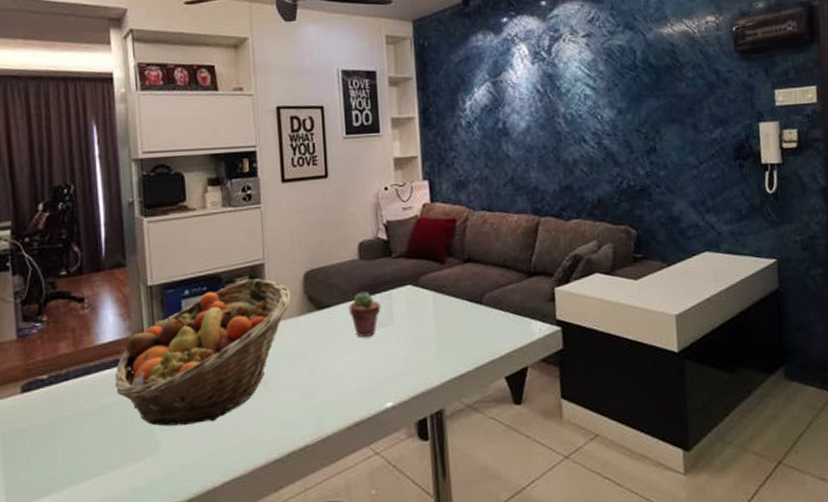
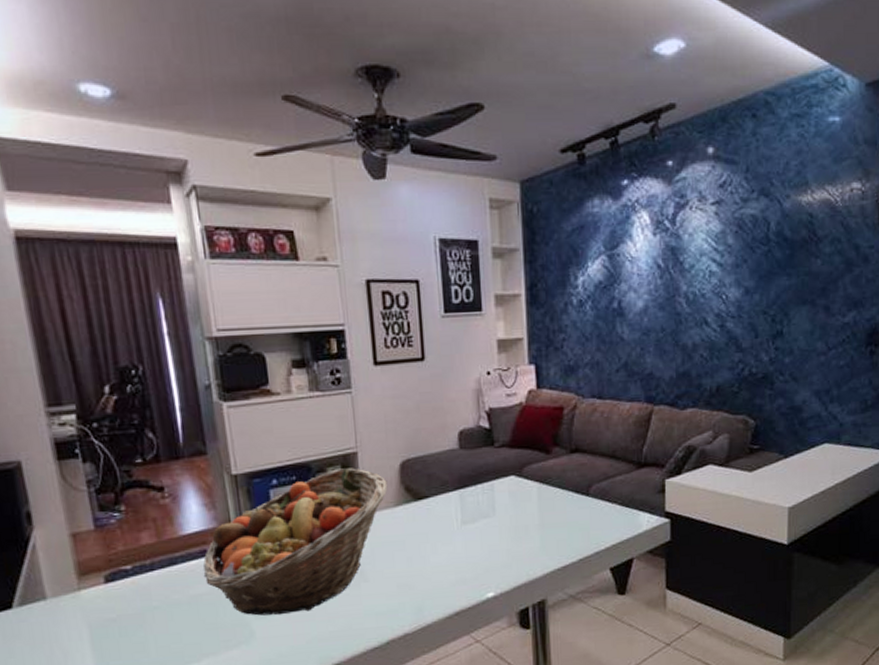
potted succulent: present [349,292,381,337] -> none [448,482,482,529]

